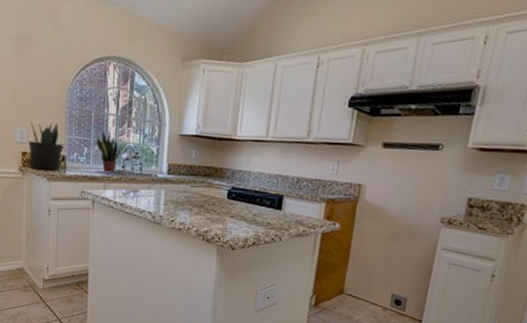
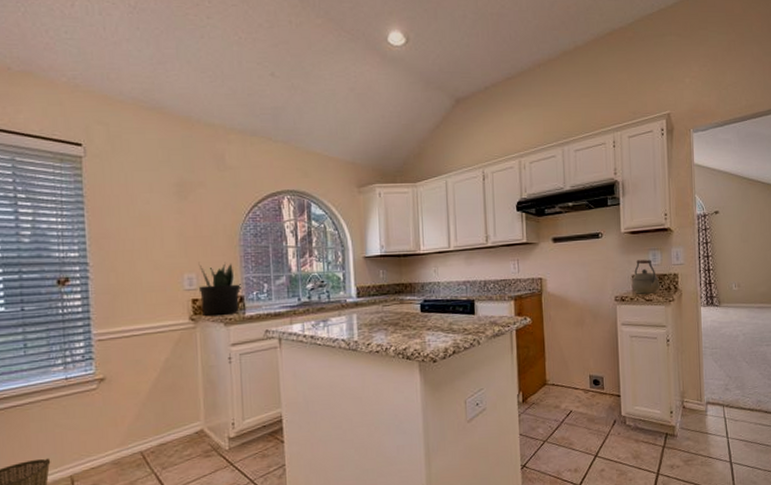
potted plant: present [96,132,125,173] -> none [277,266,309,307]
kettle: none [464,182,501,222] -> present [631,259,660,294]

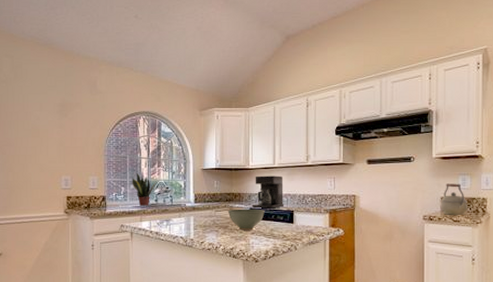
planter: present [198,263,240,317] -> none [73,169,103,211]
potted plant: none [277,266,309,307] -> present [132,173,157,207]
bowl: none [397,300,441,327] -> present [227,208,265,230]
coffee maker: none [425,260,464,300] -> present [251,175,285,209]

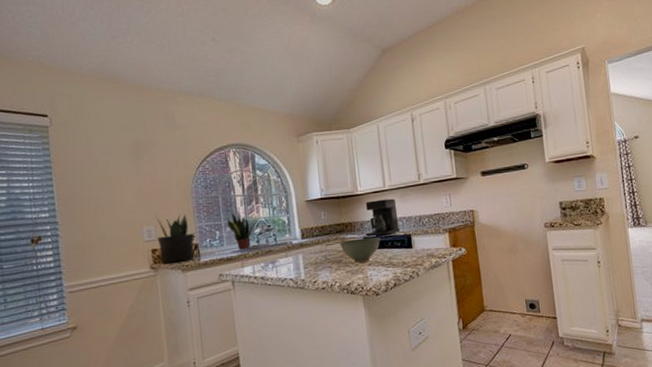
planter: none [73,169,103,211] -> present [156,214,195,265]
kettle: present [440,183,469,215] -> none [559,186,587,220]

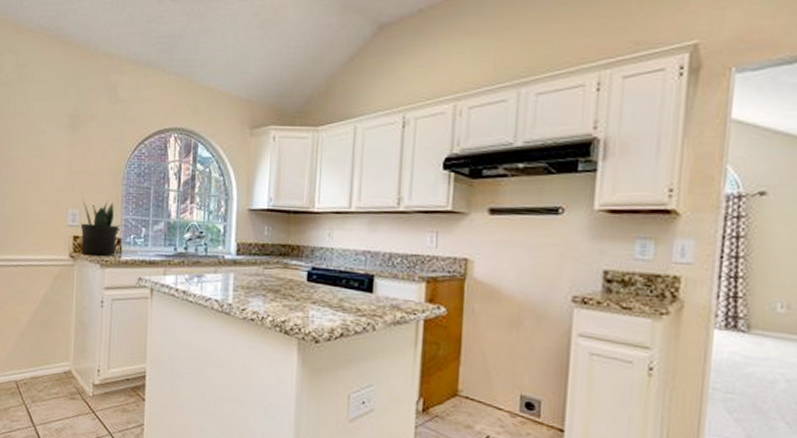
potted plant: present [227,213,256,251] -> none [155,210,188,256]
bowl: present [339,237,380,263] -> none [280,267,333,299]
coffee maker: present [365,198,401,237] -> none [314,222,362,270]

